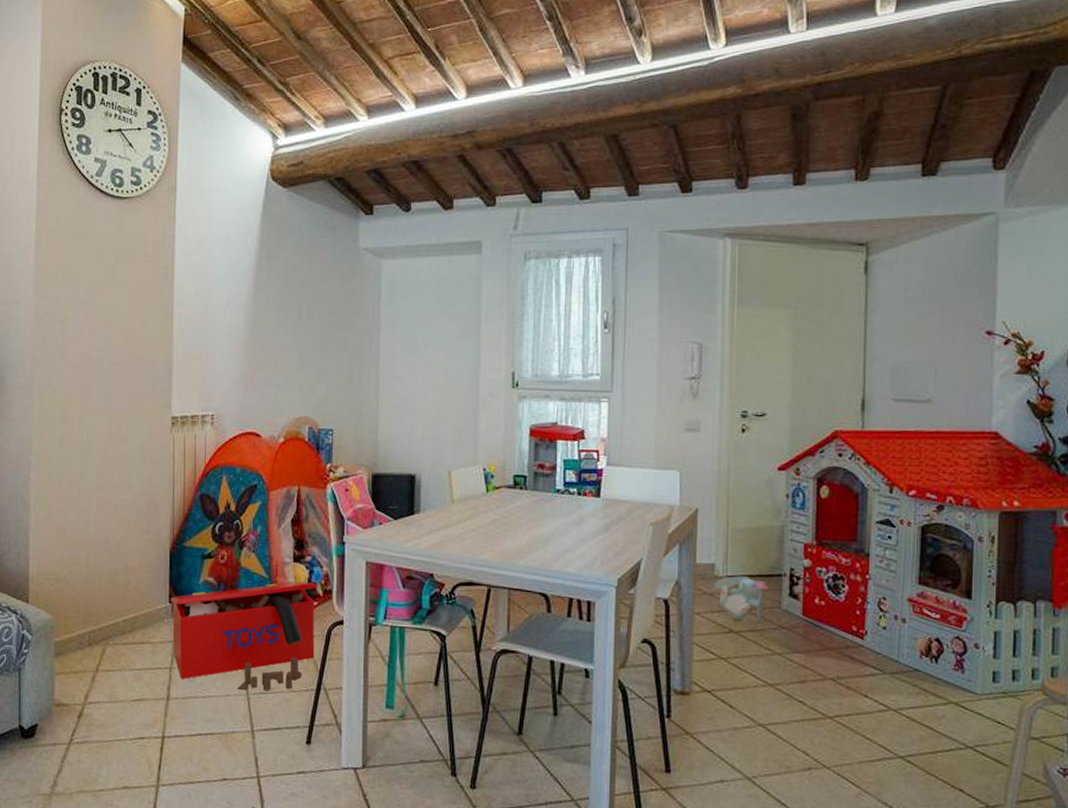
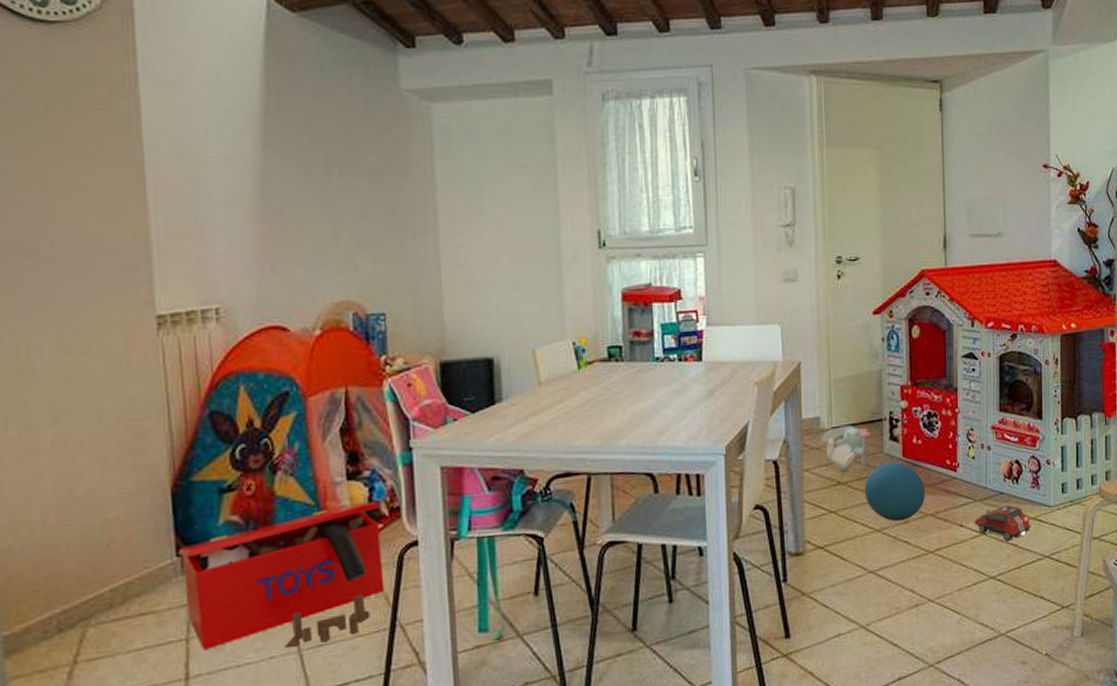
ball: none [757,619,827,680] -> present [864,462,926,522]
toy truck: none [880,684,952,722] -> present [973,505,1031,541]

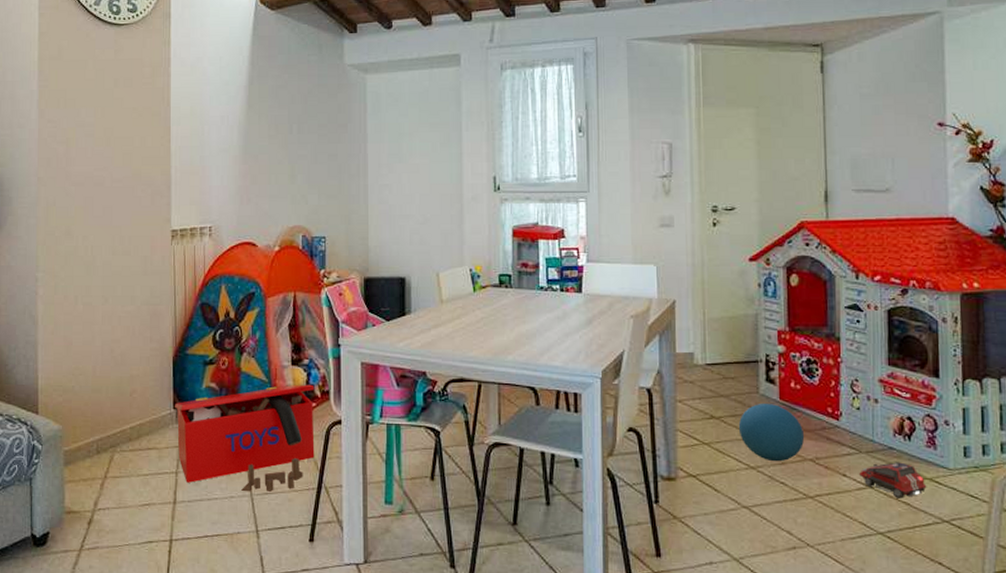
stuffed animal: present [820,425,871,472] -> none [693,364,746,409]

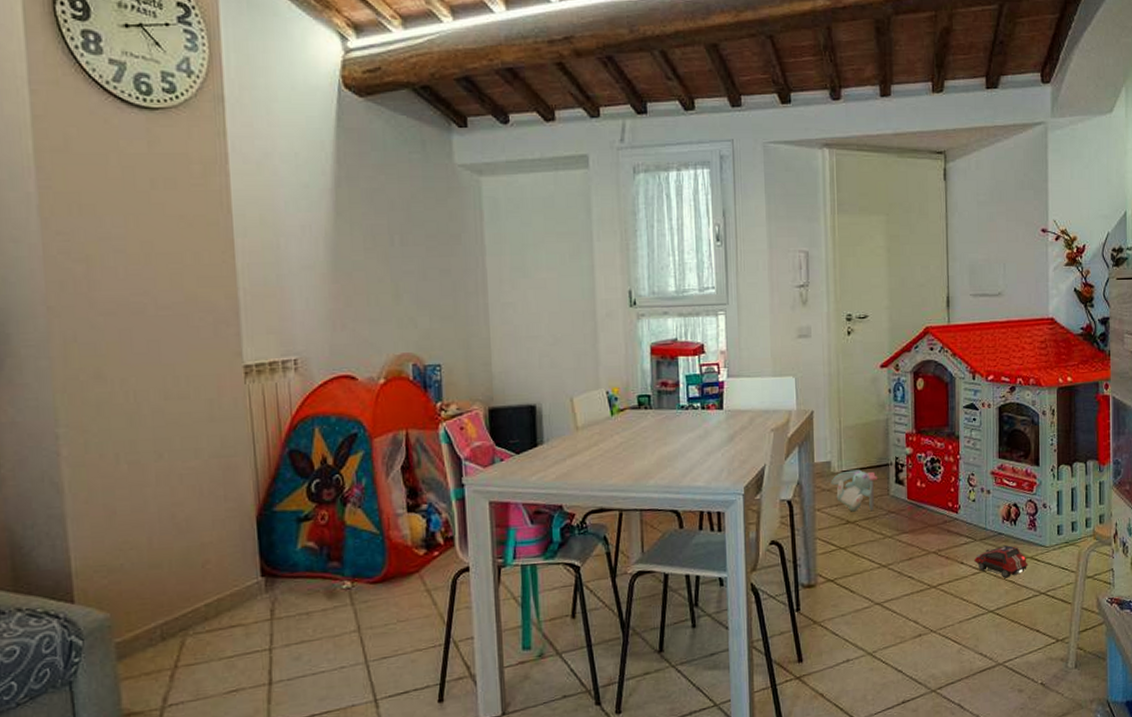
toy: present [175,384,321,493] -> none [263,531,448,660]
stuffed animal: none [693,364,746,409] -> present [831,469,878,512]
ball: present [738,404,805,462] -> none [871,504,929,558]

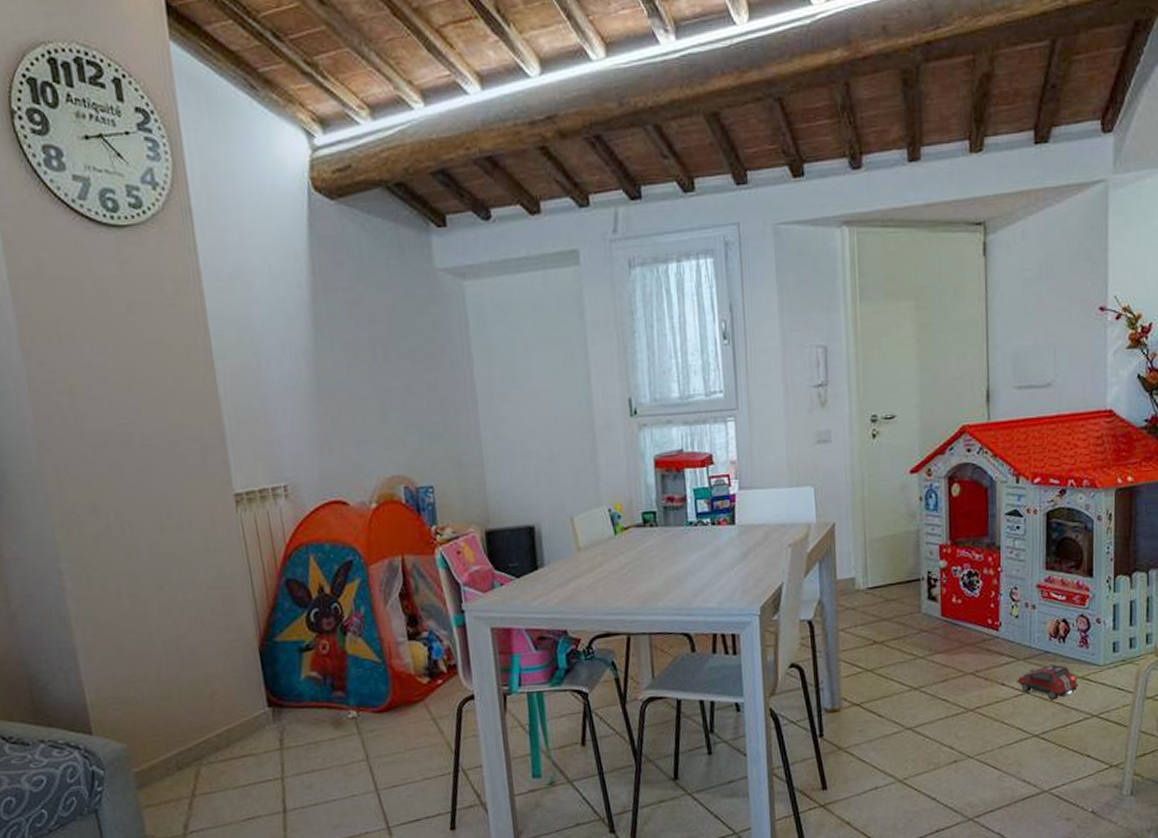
stuffed animal: present [831,469,878,512] -> none [855,585,909,632]

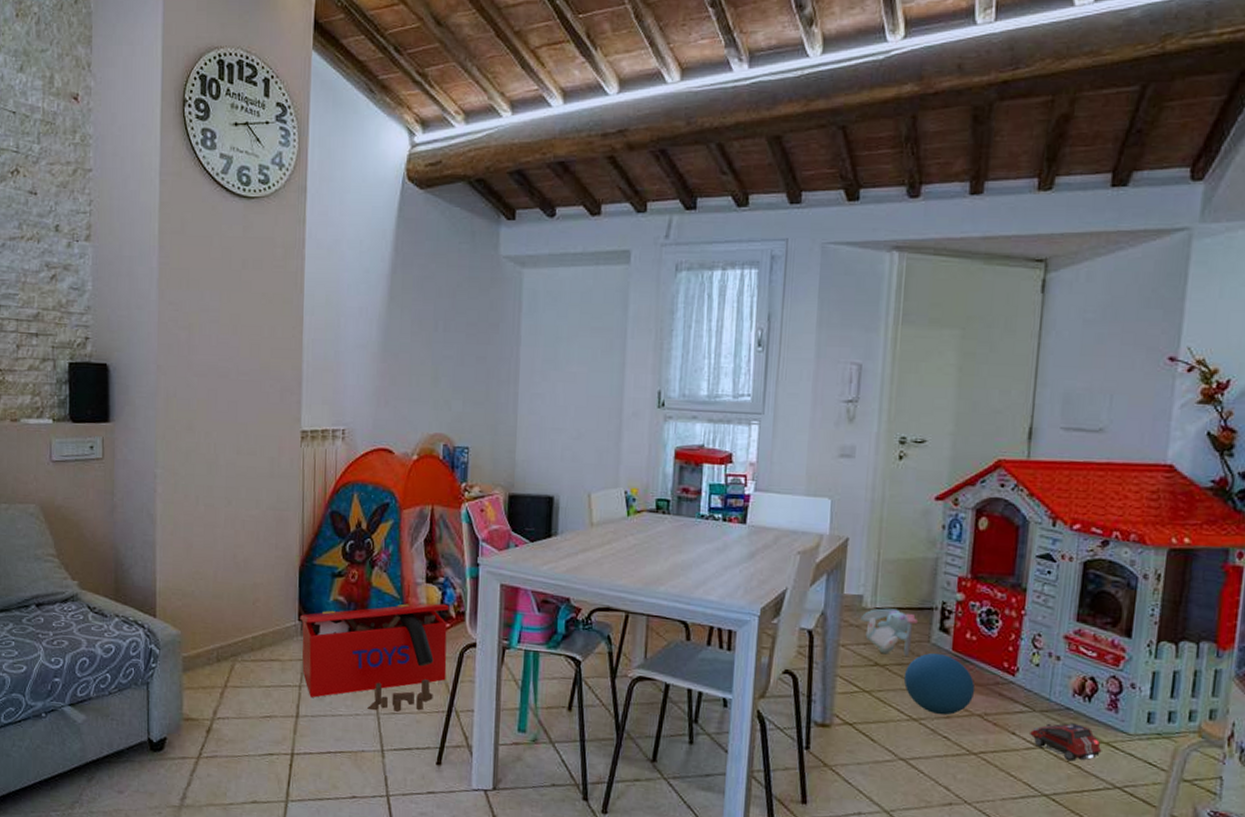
toy: none [269,659,455,788] -> present [300,603,453,713]
stuffed animal: none [855,585,909,632] -> present [860,608,919,658]
ball: none [901,621,966,680] -> present [903,653,975,715]

